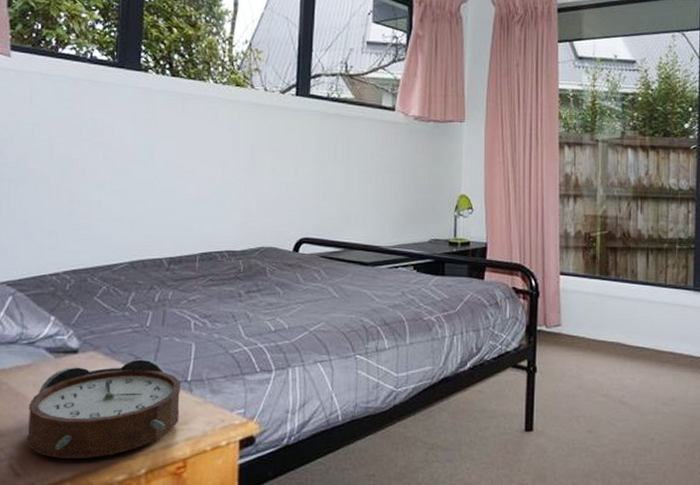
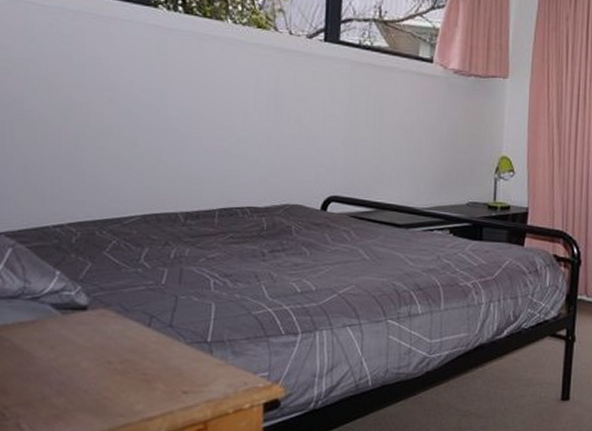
alarm clock: present [27,358,182,459] -> none [34,317,201,419]

